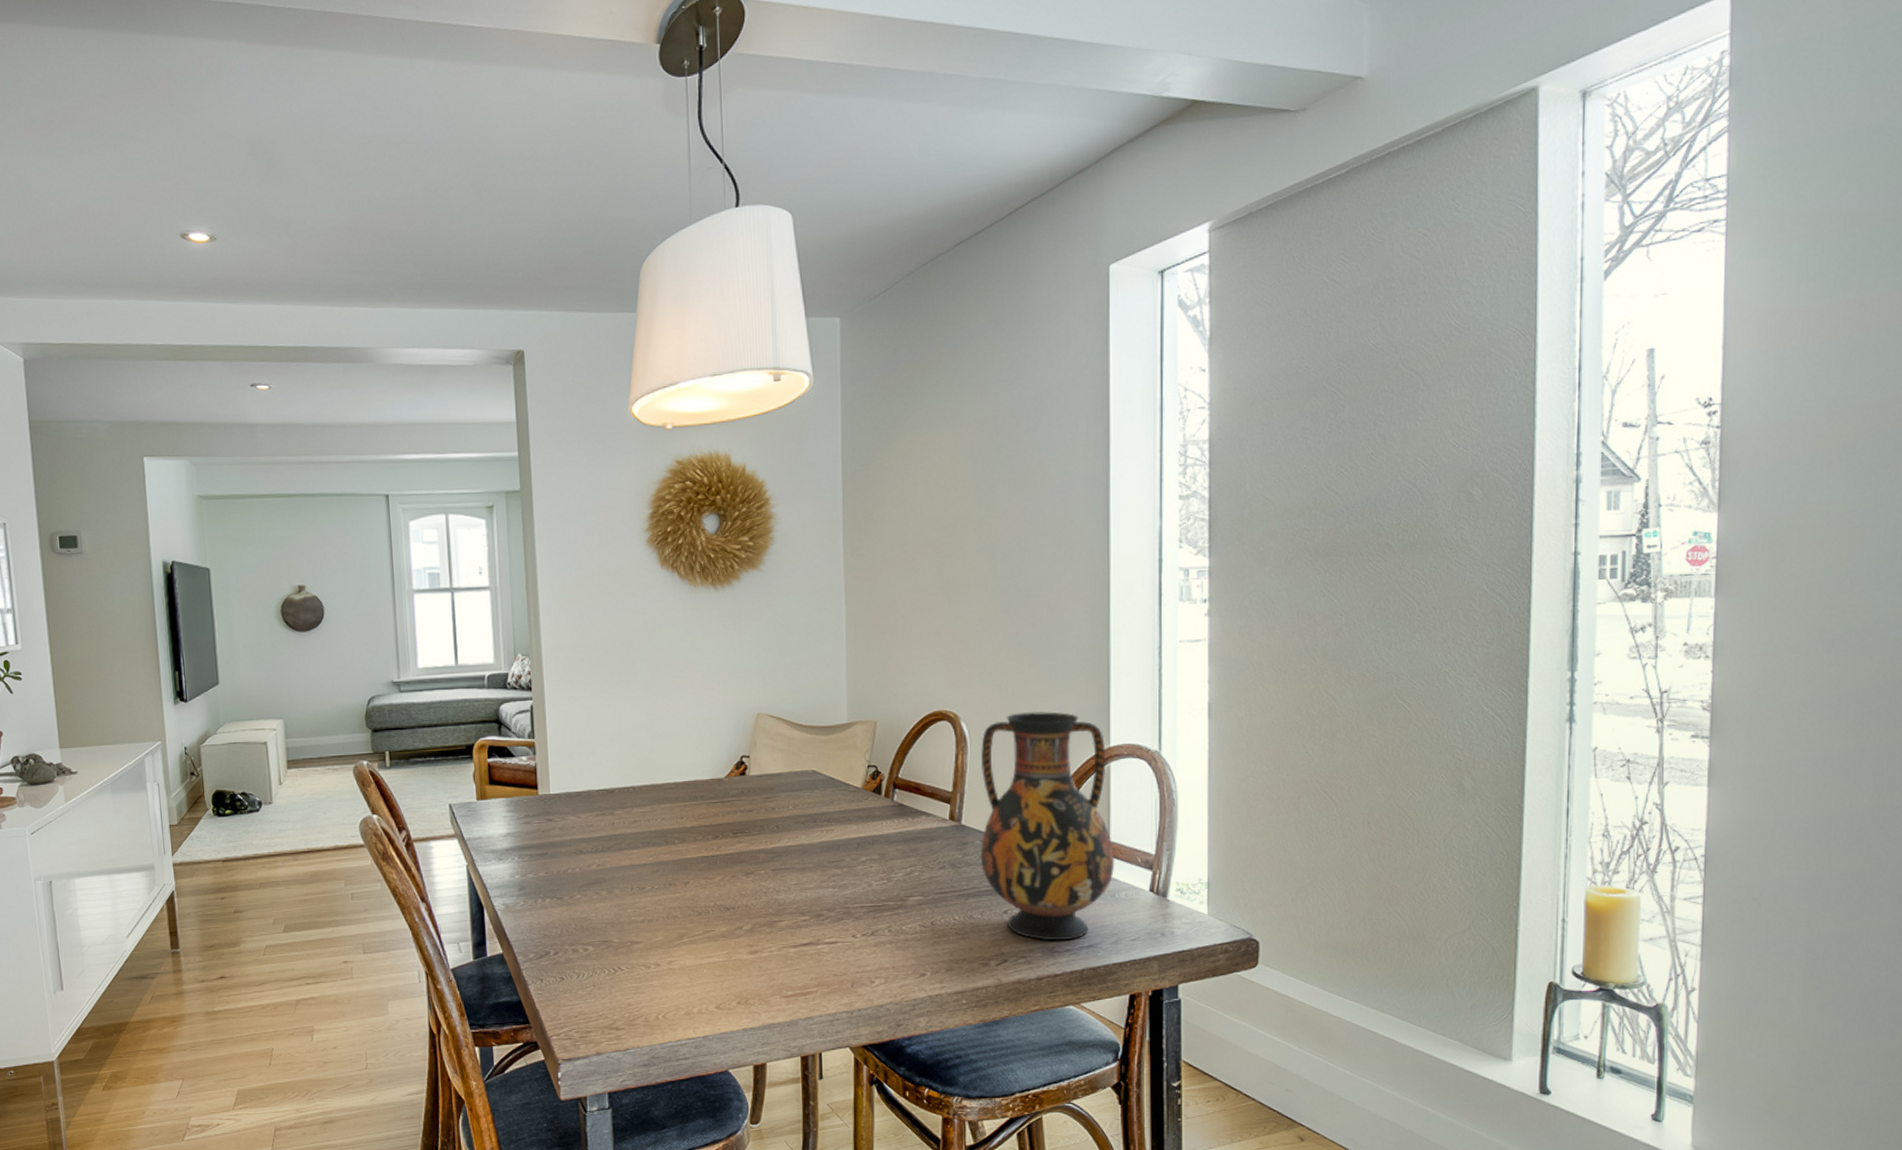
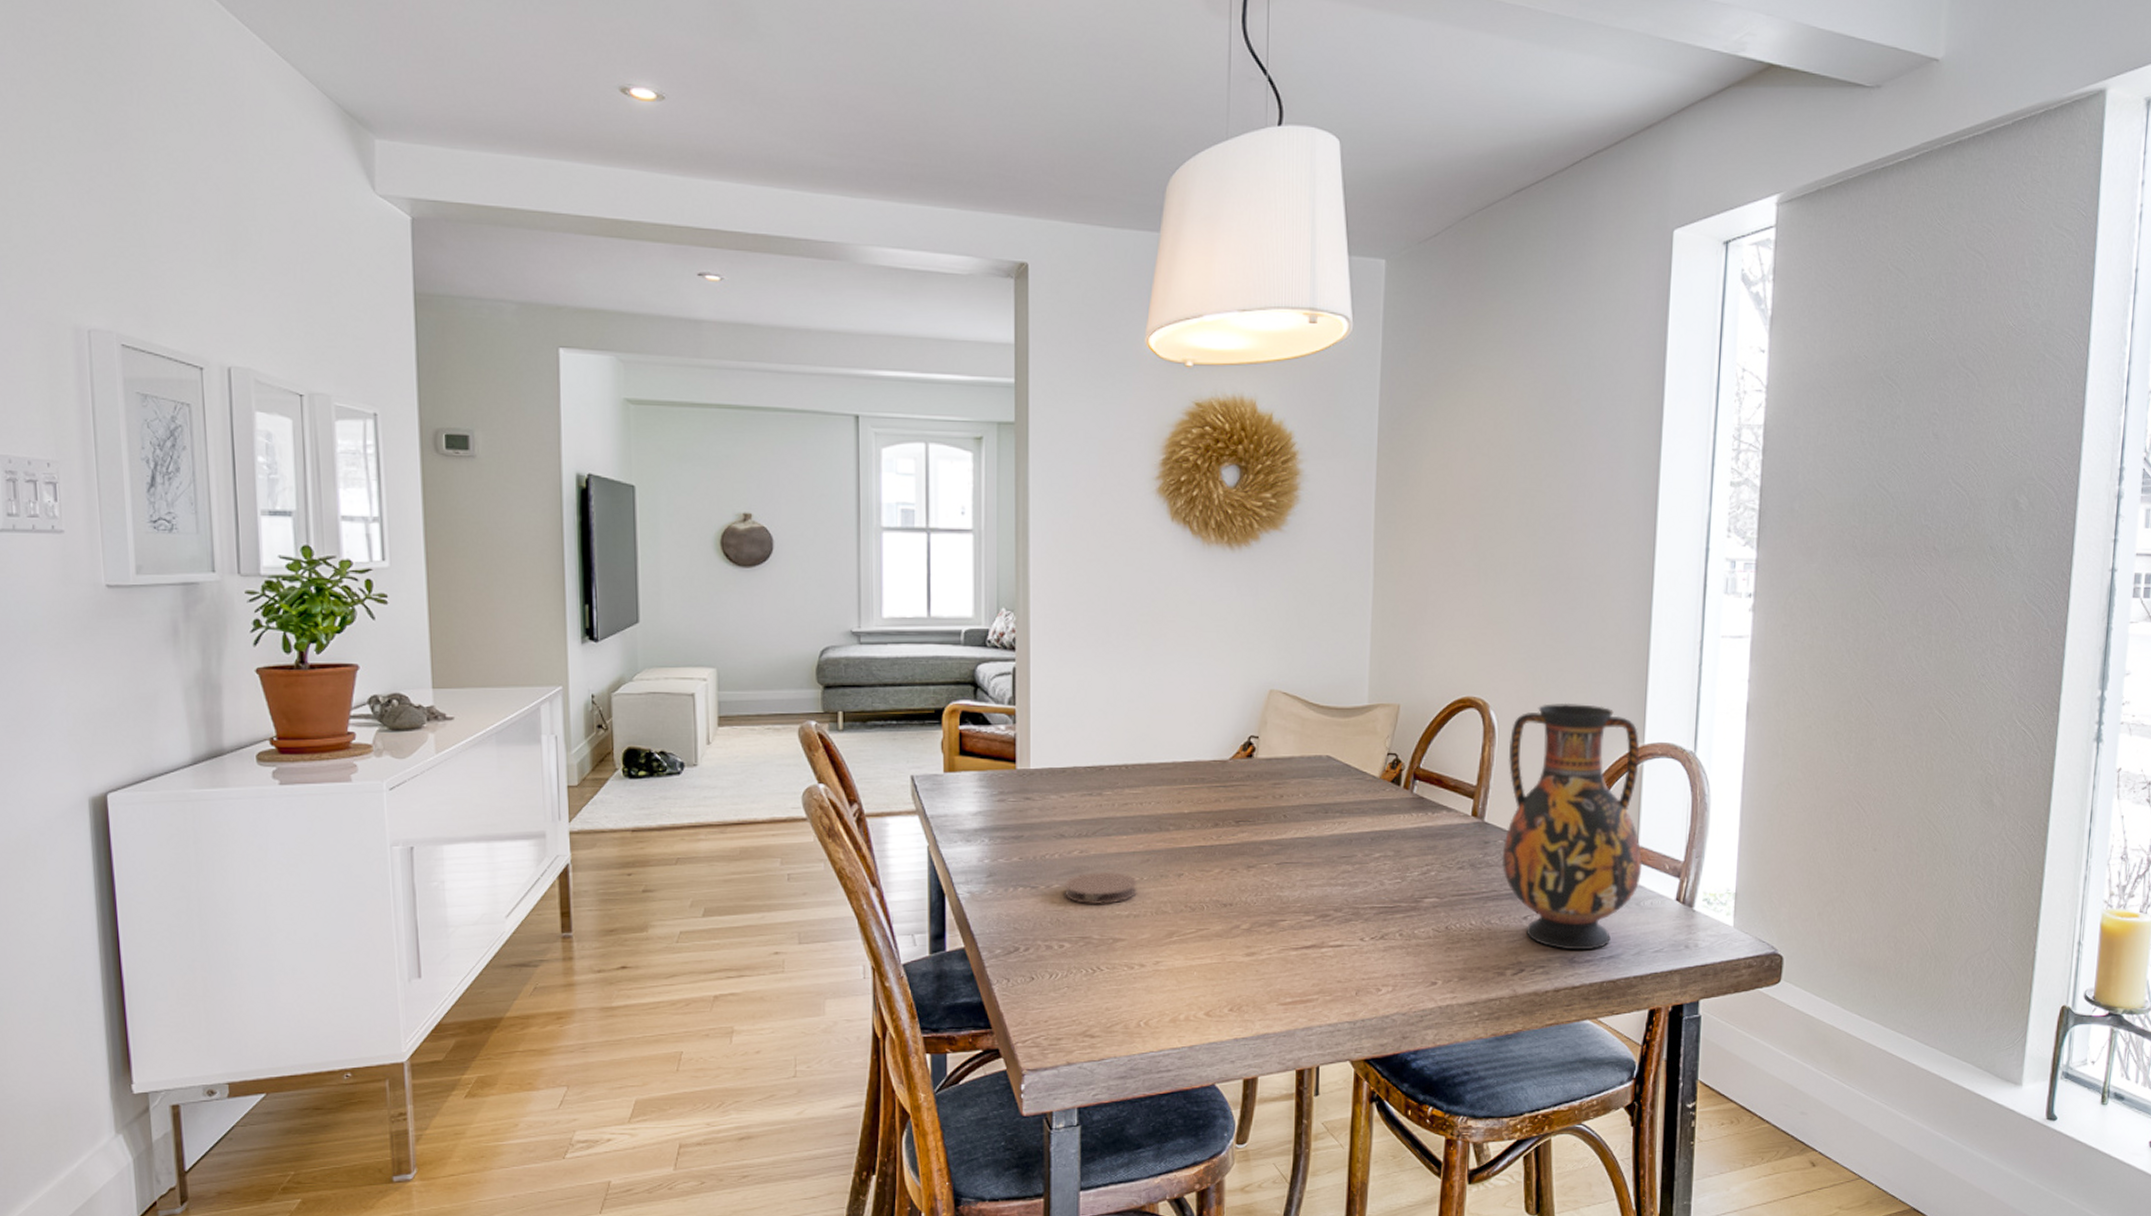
coaster: none [586,882,649,912] -> present [1065,871,1137,905]

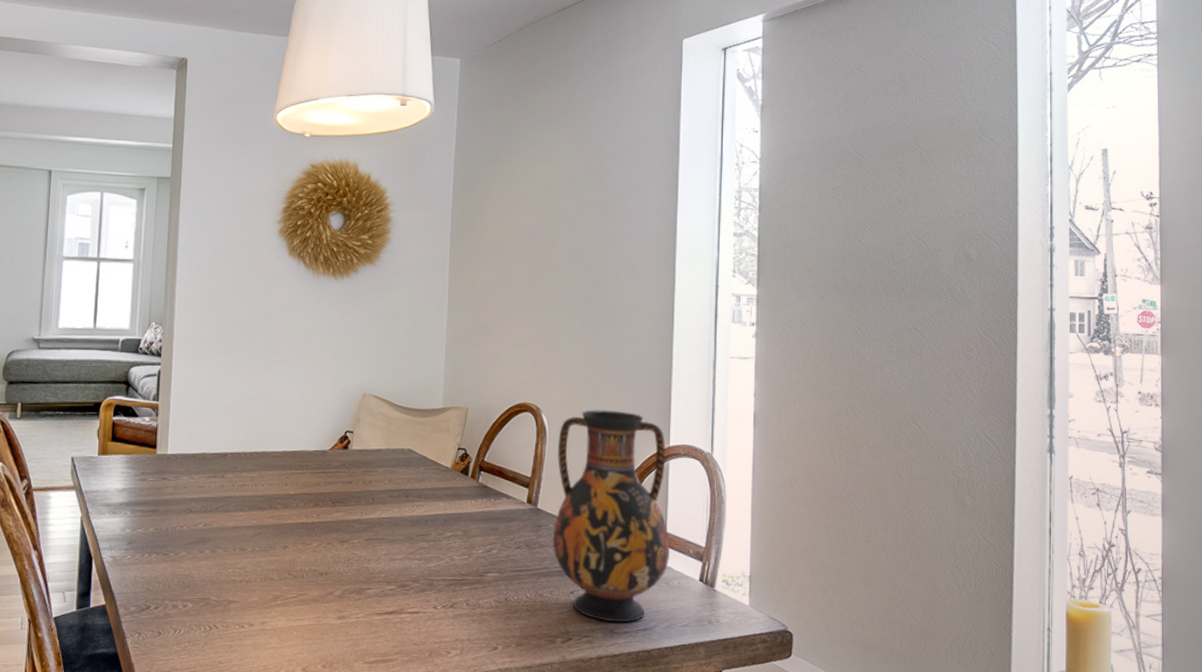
coaster: present [1065,871,1137,905] -> none [190,542,250,571]

